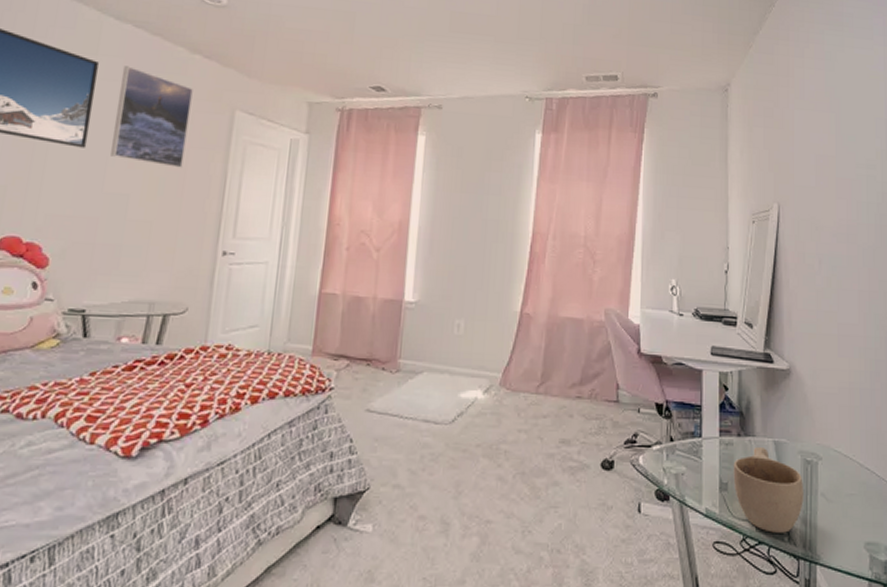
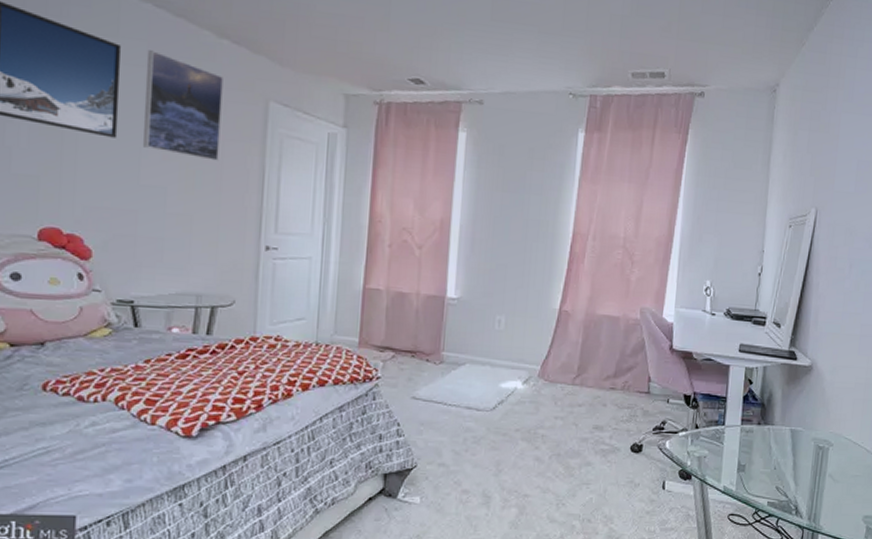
cup: present [733,447,803,533] -> none [750,435,814,507]

